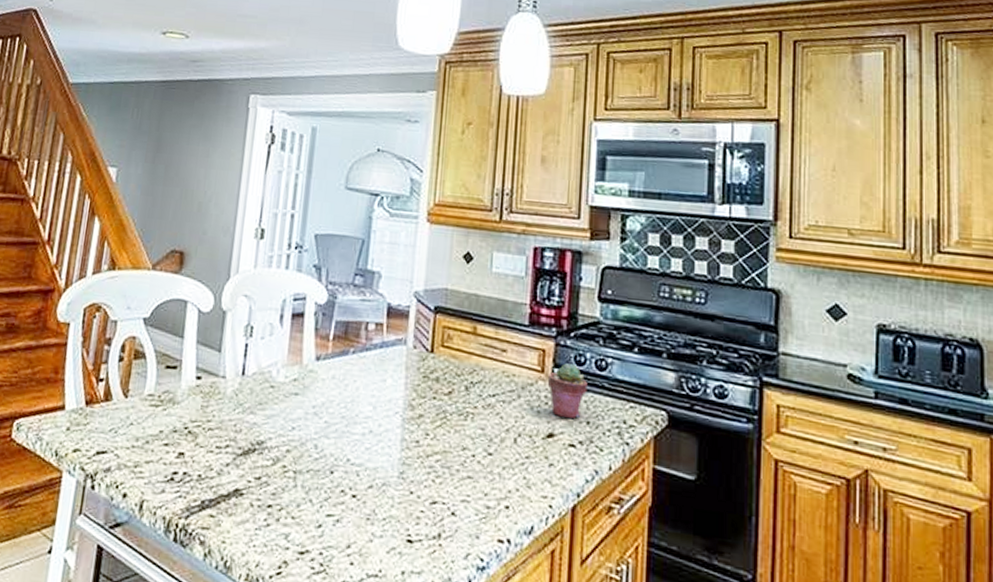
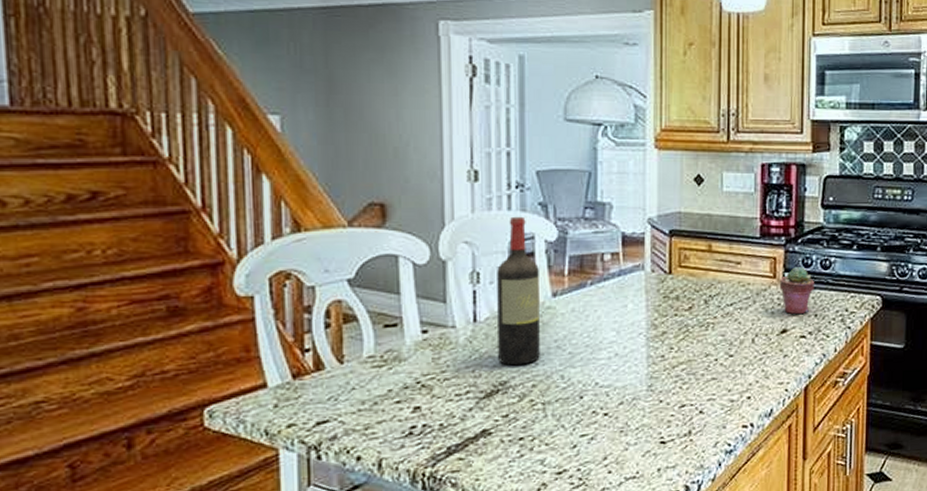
wine bottle: none [259,275,307,427] -> present [497,216,540,366]

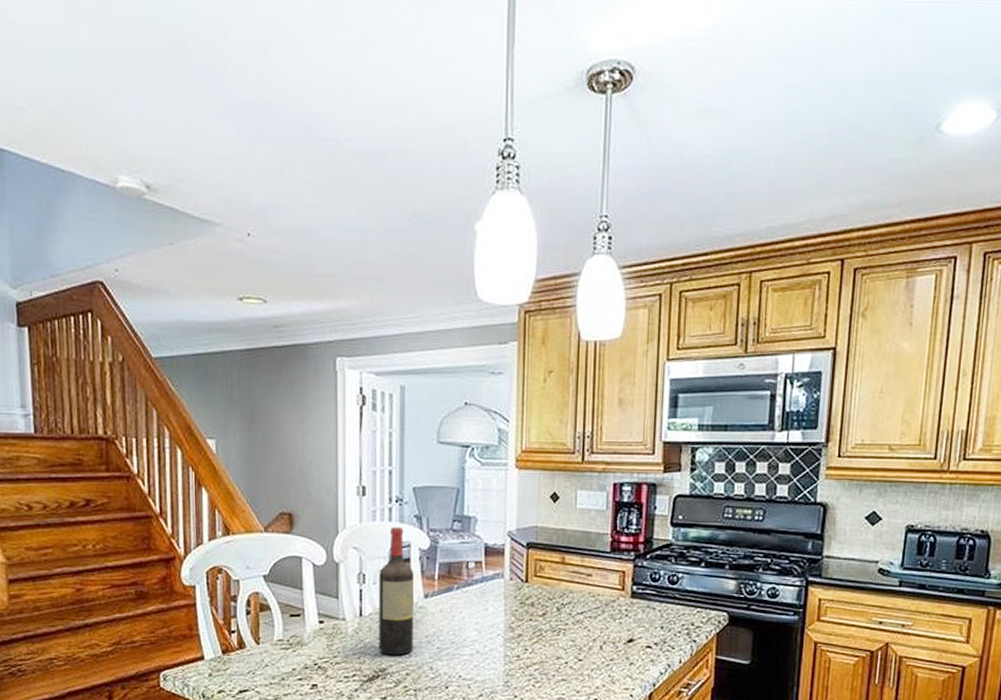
potted succulent: present [779,267,814,314] -> none [627,581,662,625]

